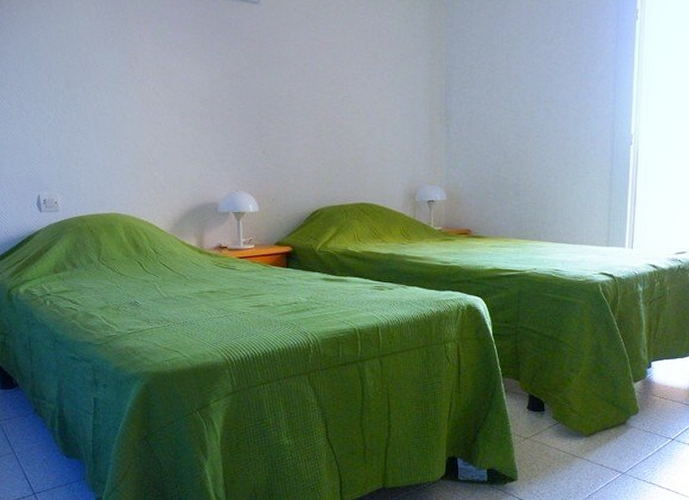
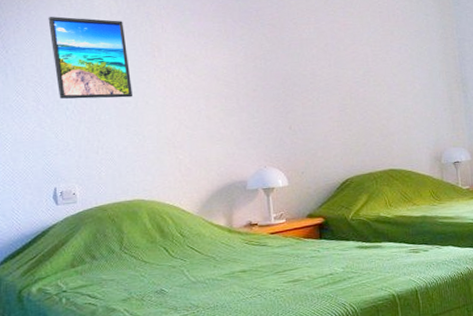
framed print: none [29,19,110,109] -> present [48,16,132,99]

